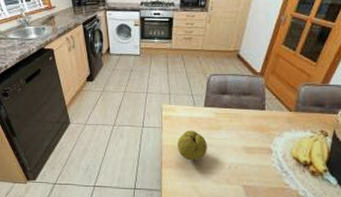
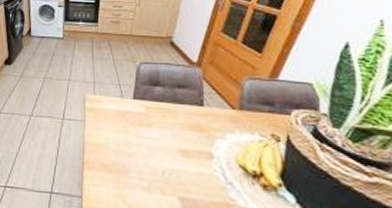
fruit: present [177,130,207,161] -> none [102,126,136,163]

